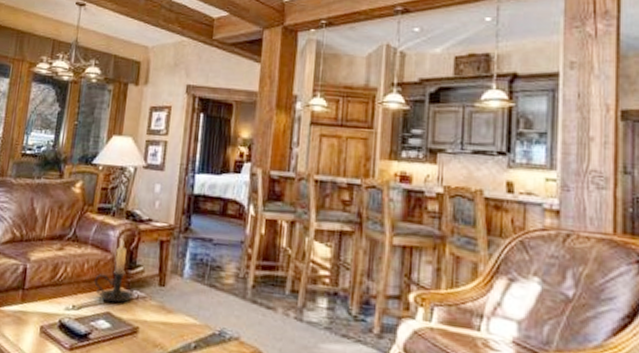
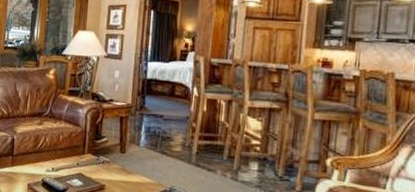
candle holder: present [94,239,133,304] -> none [68,115,100,167]

